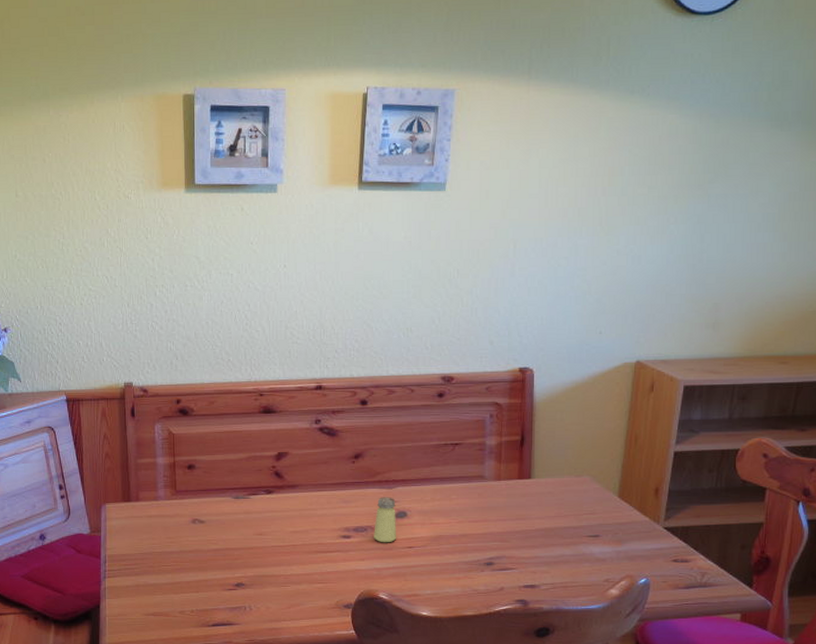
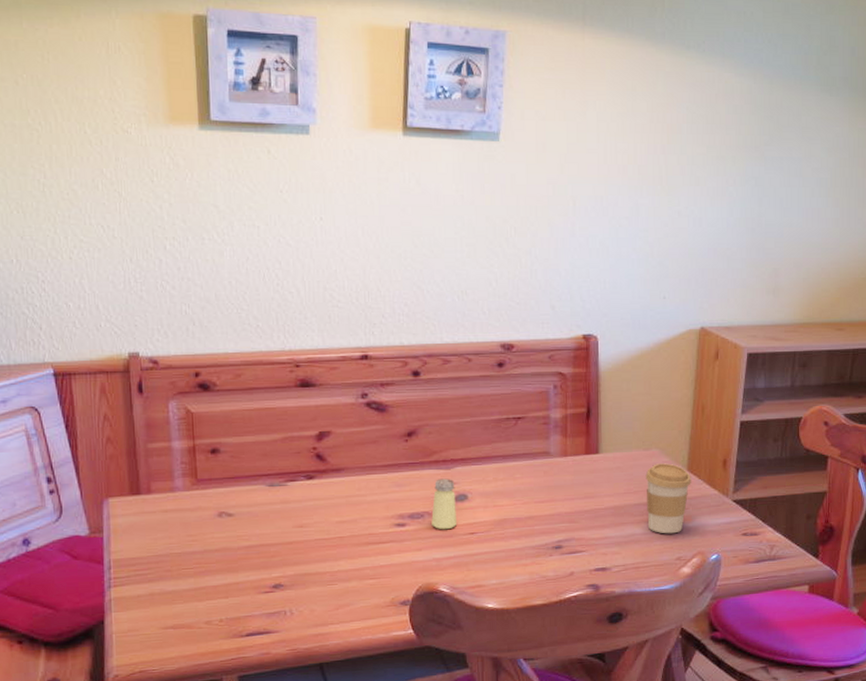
coffee cup: none [576,490,622,557] -> present [645,463,691,534]

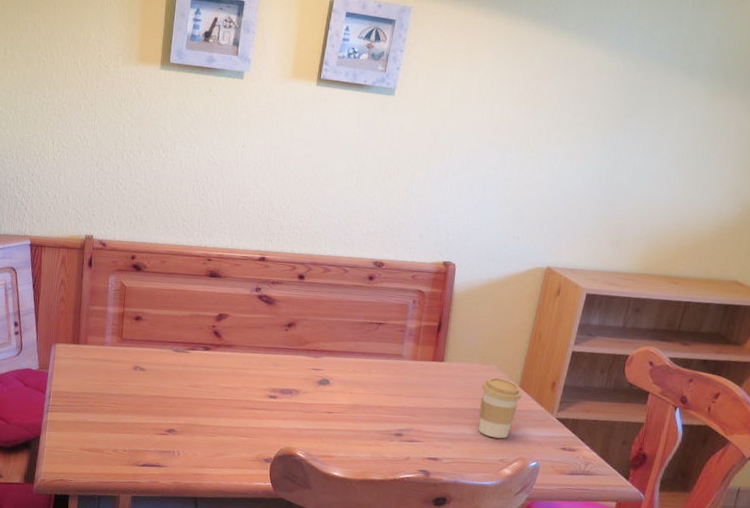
saltshaker: present [431,478,456,530] -> none [297,364,321,407]

